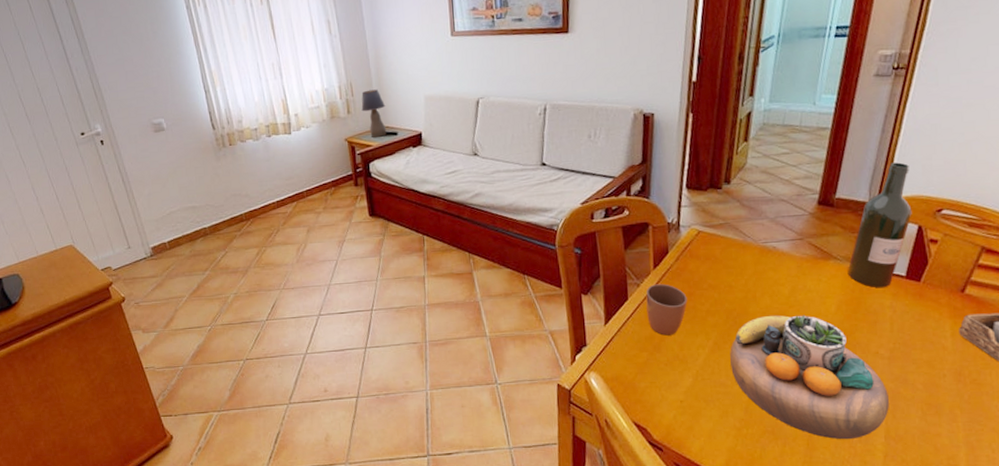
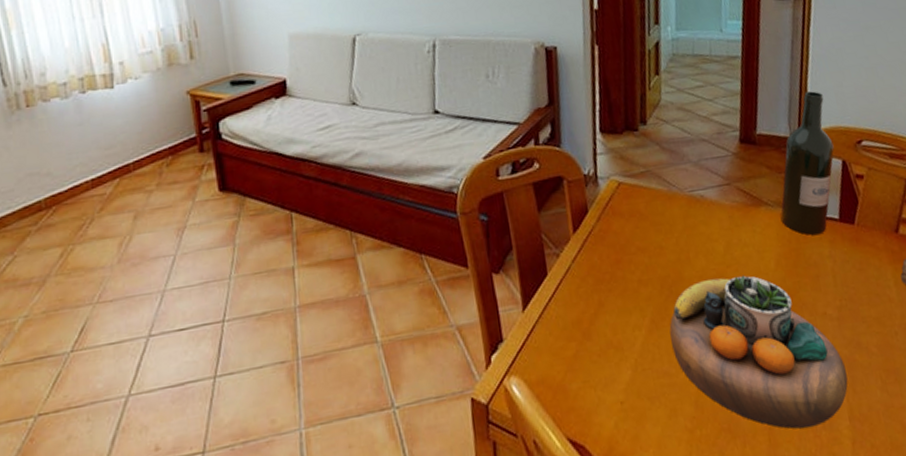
table lamp: present [361,89,387,138] -> none [208,27,242,89]
cup: present [646,284,688,336] -> none [567,251,616,318]

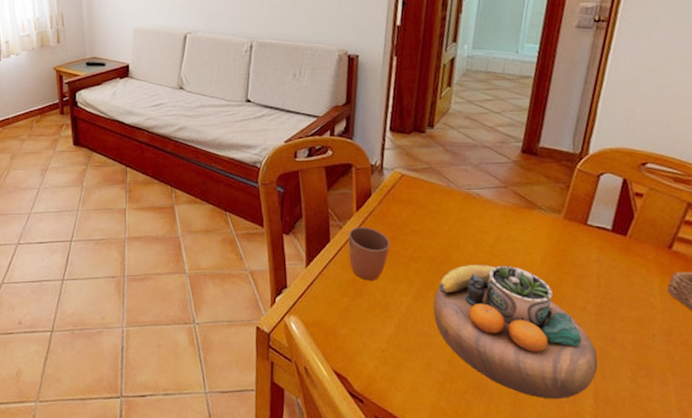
cup: none [567,251,616,318] -> present [348,227,390,281]
wine bottle: present [780,91,835,236] -> none [552,114,617,241]

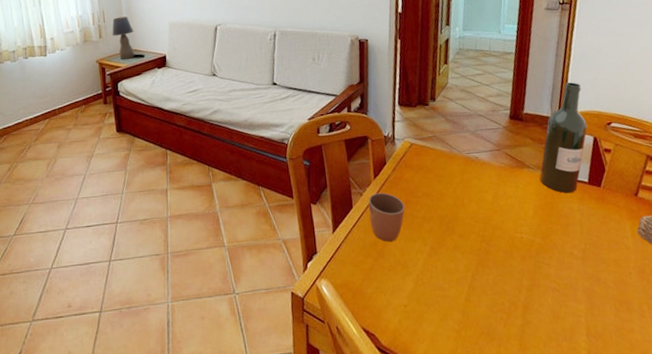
table lamp: none [71,20,95,68] -> present [112,16,135,60]
decorative bowl: present [433,264,598,400] -> none [445,219,587,339]
wine bottle: none [552,114,617,241] -> present [539,82,588,194]

